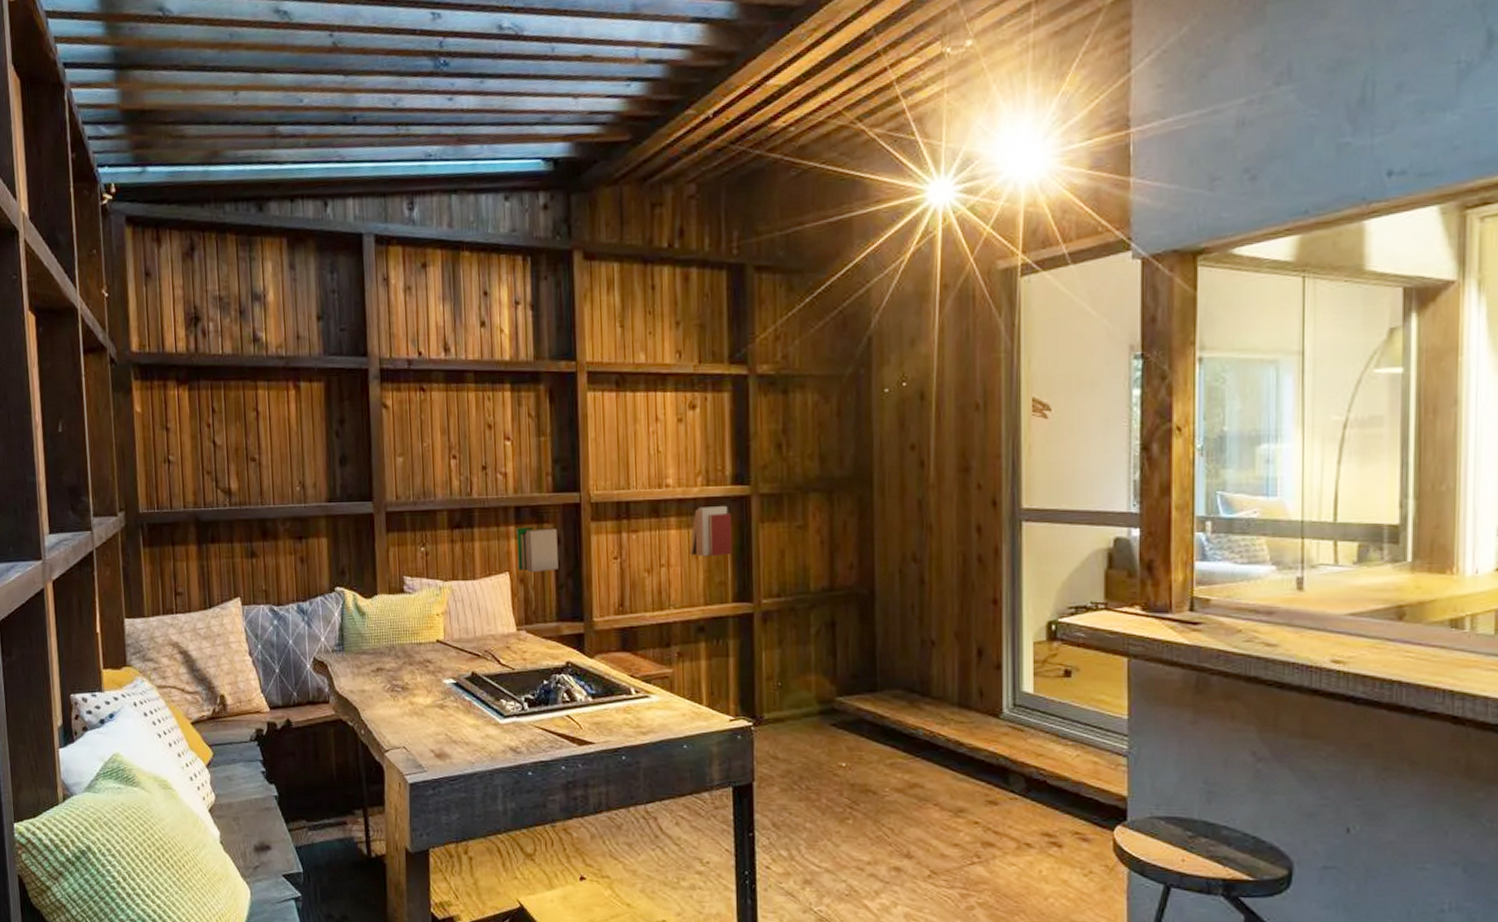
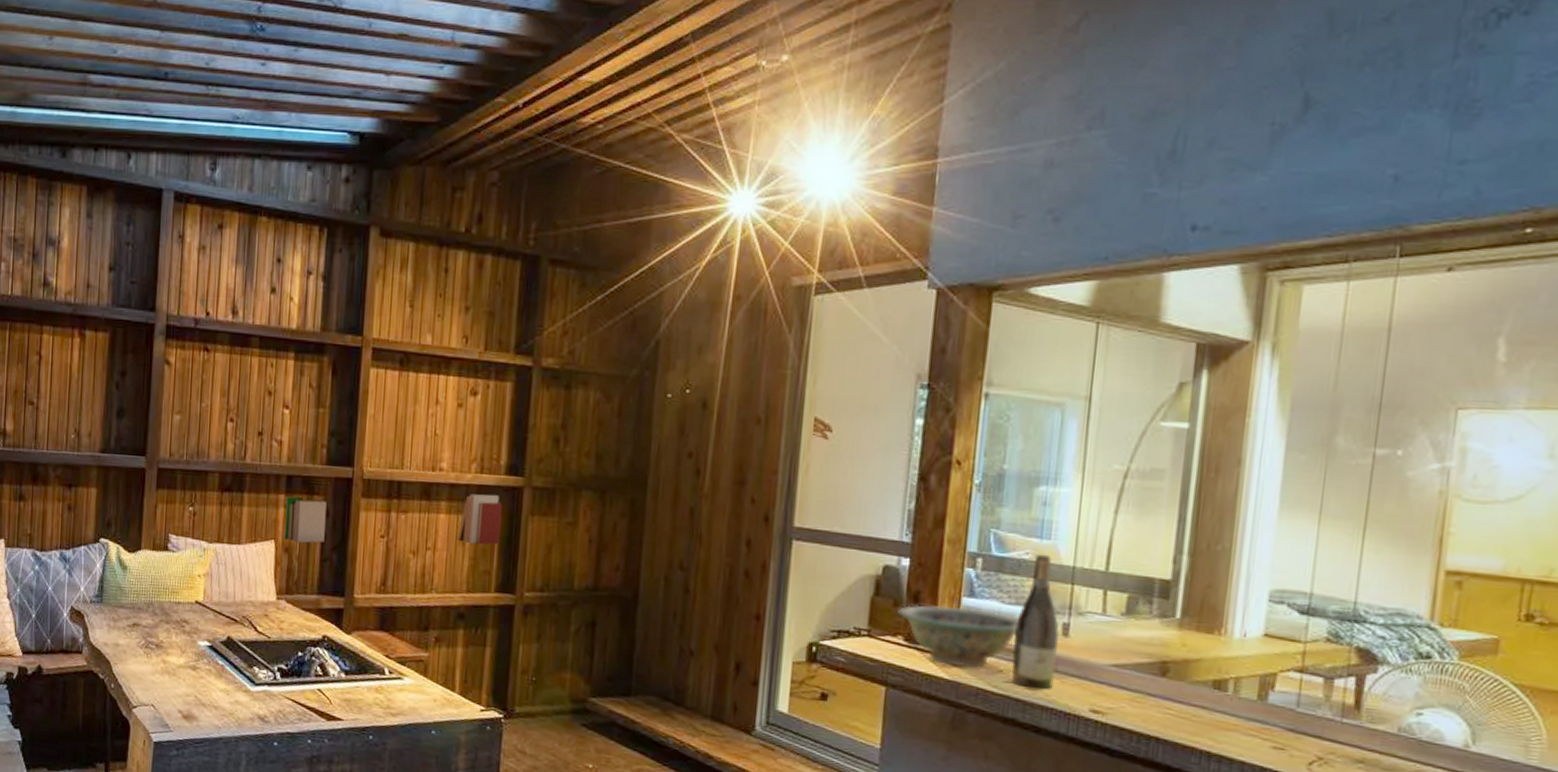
decorative bowl: none [1133,571,1252,630] -> present [898,604,1019,667]
wine bottle: none [1249,511,1294,644] -> present [1011,553,1059,689]

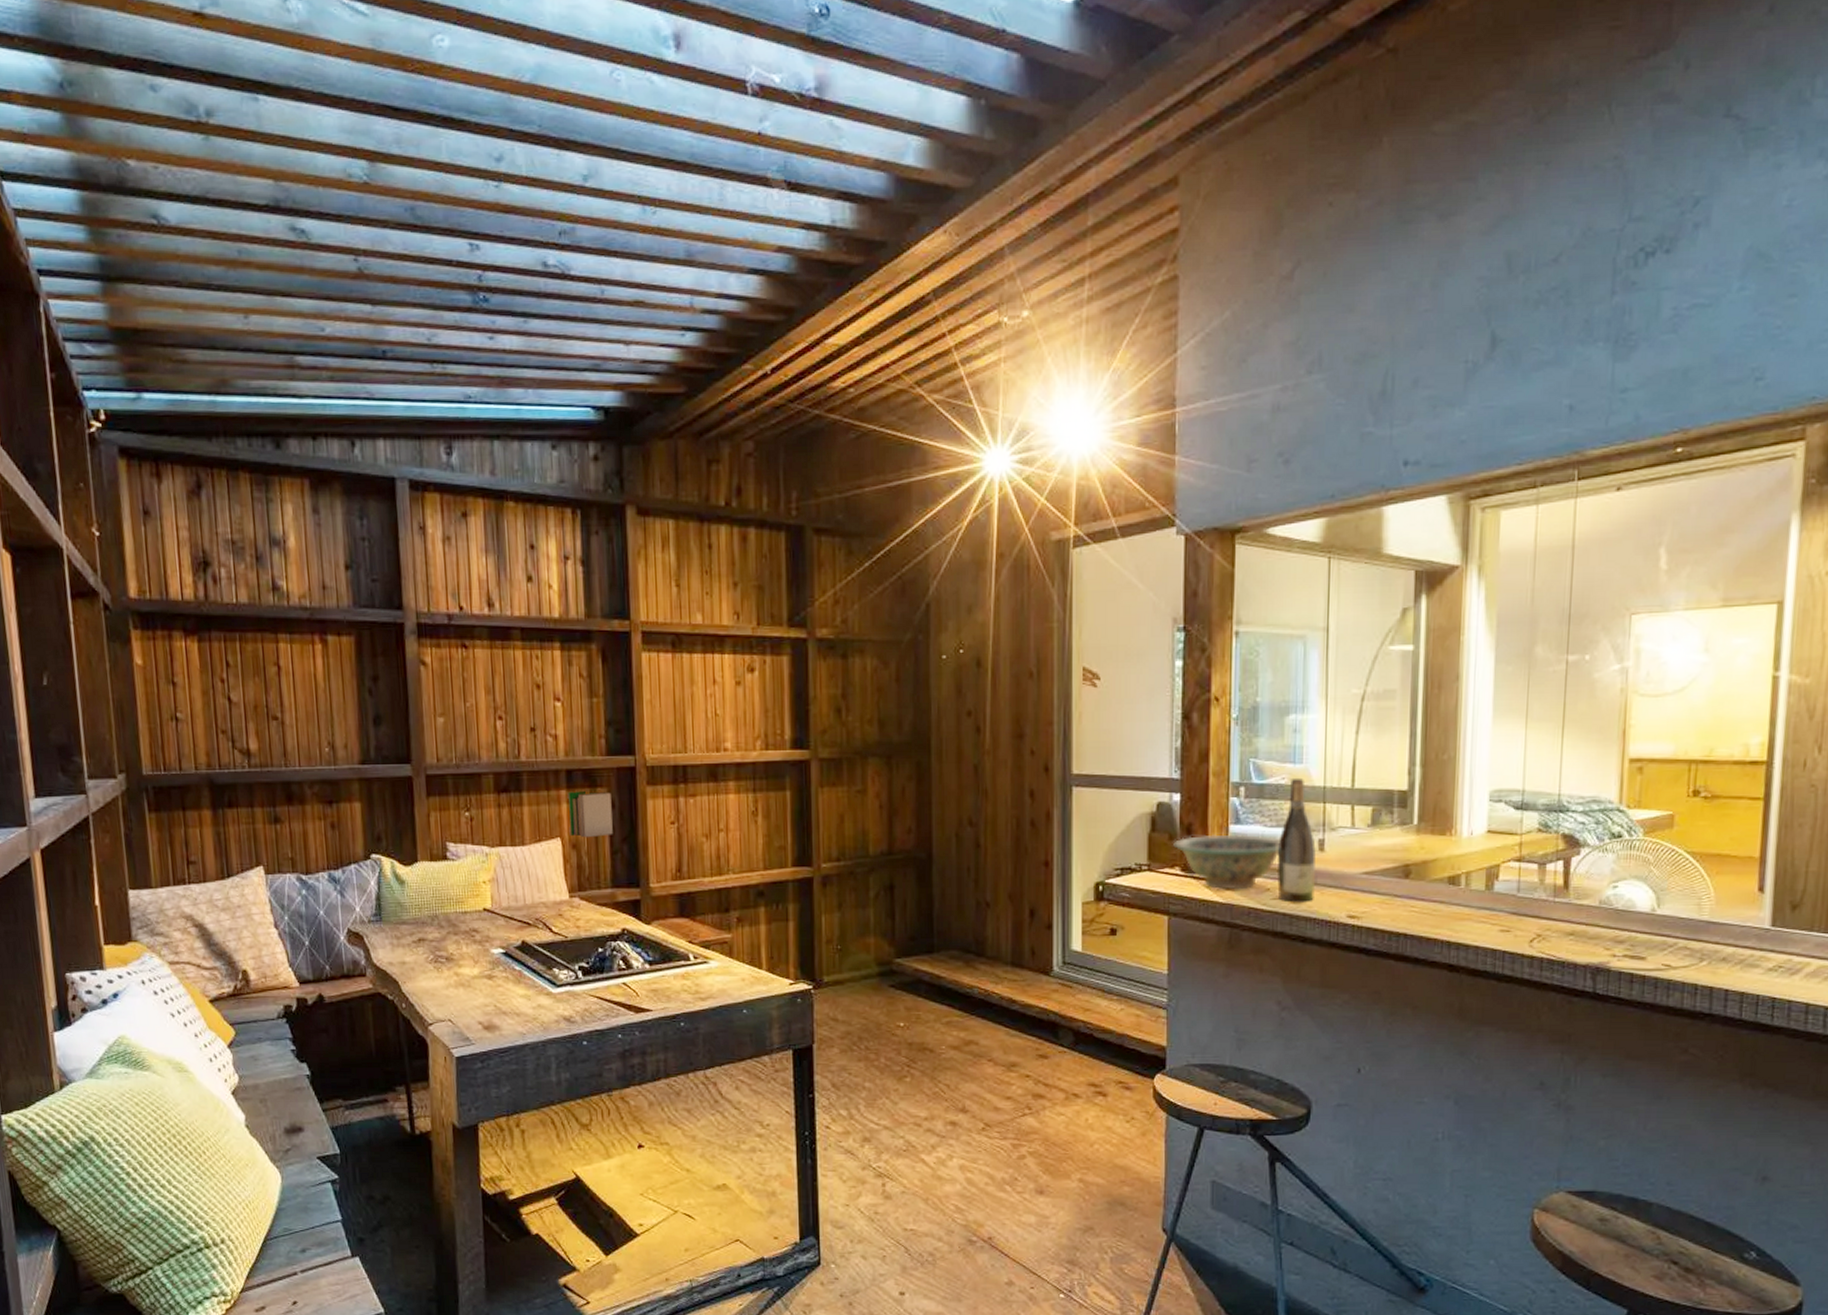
books: present [456,494,502,545] -> none [747,769,792,822]

